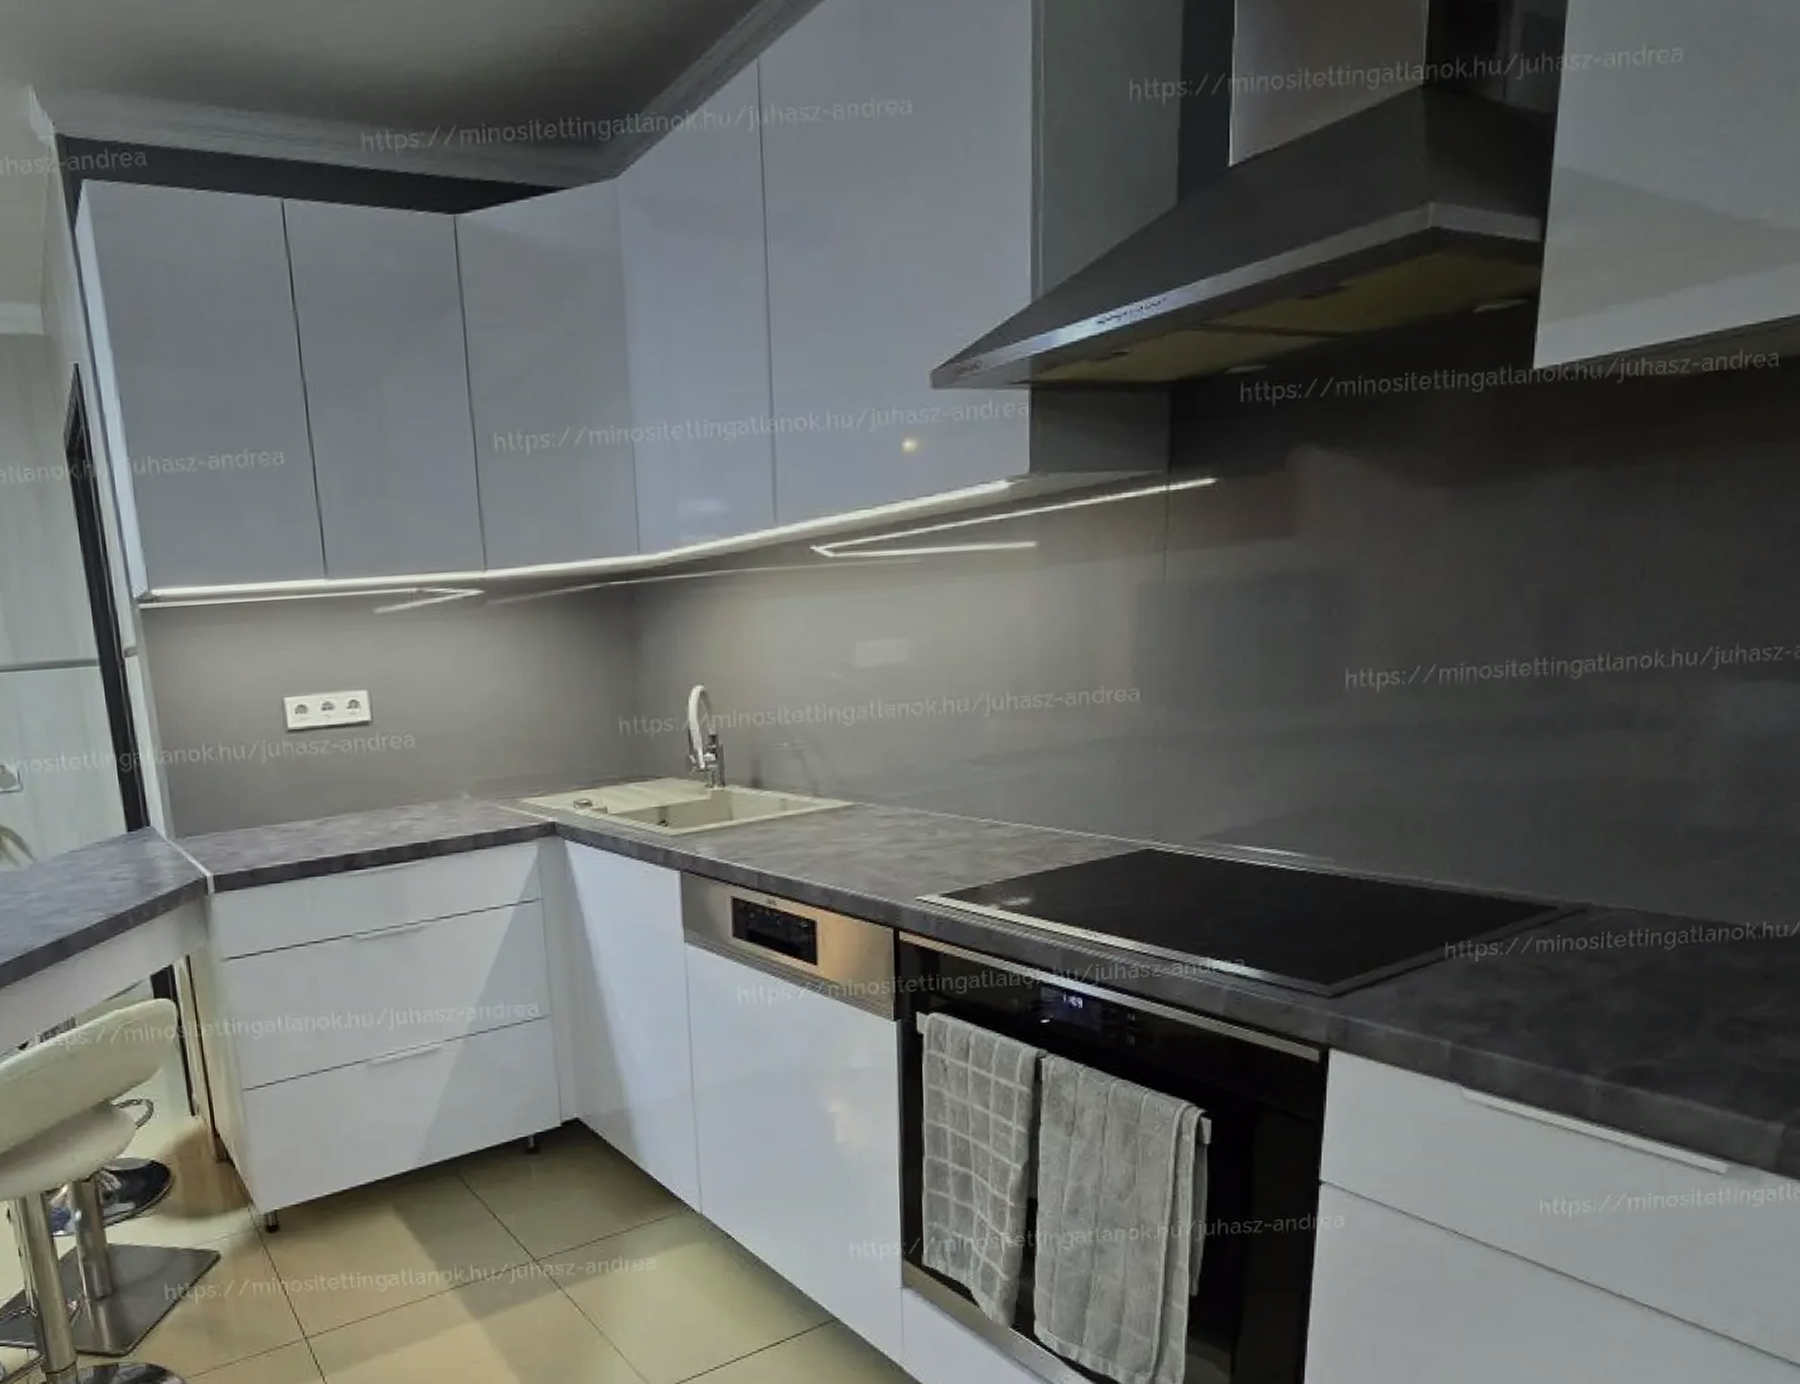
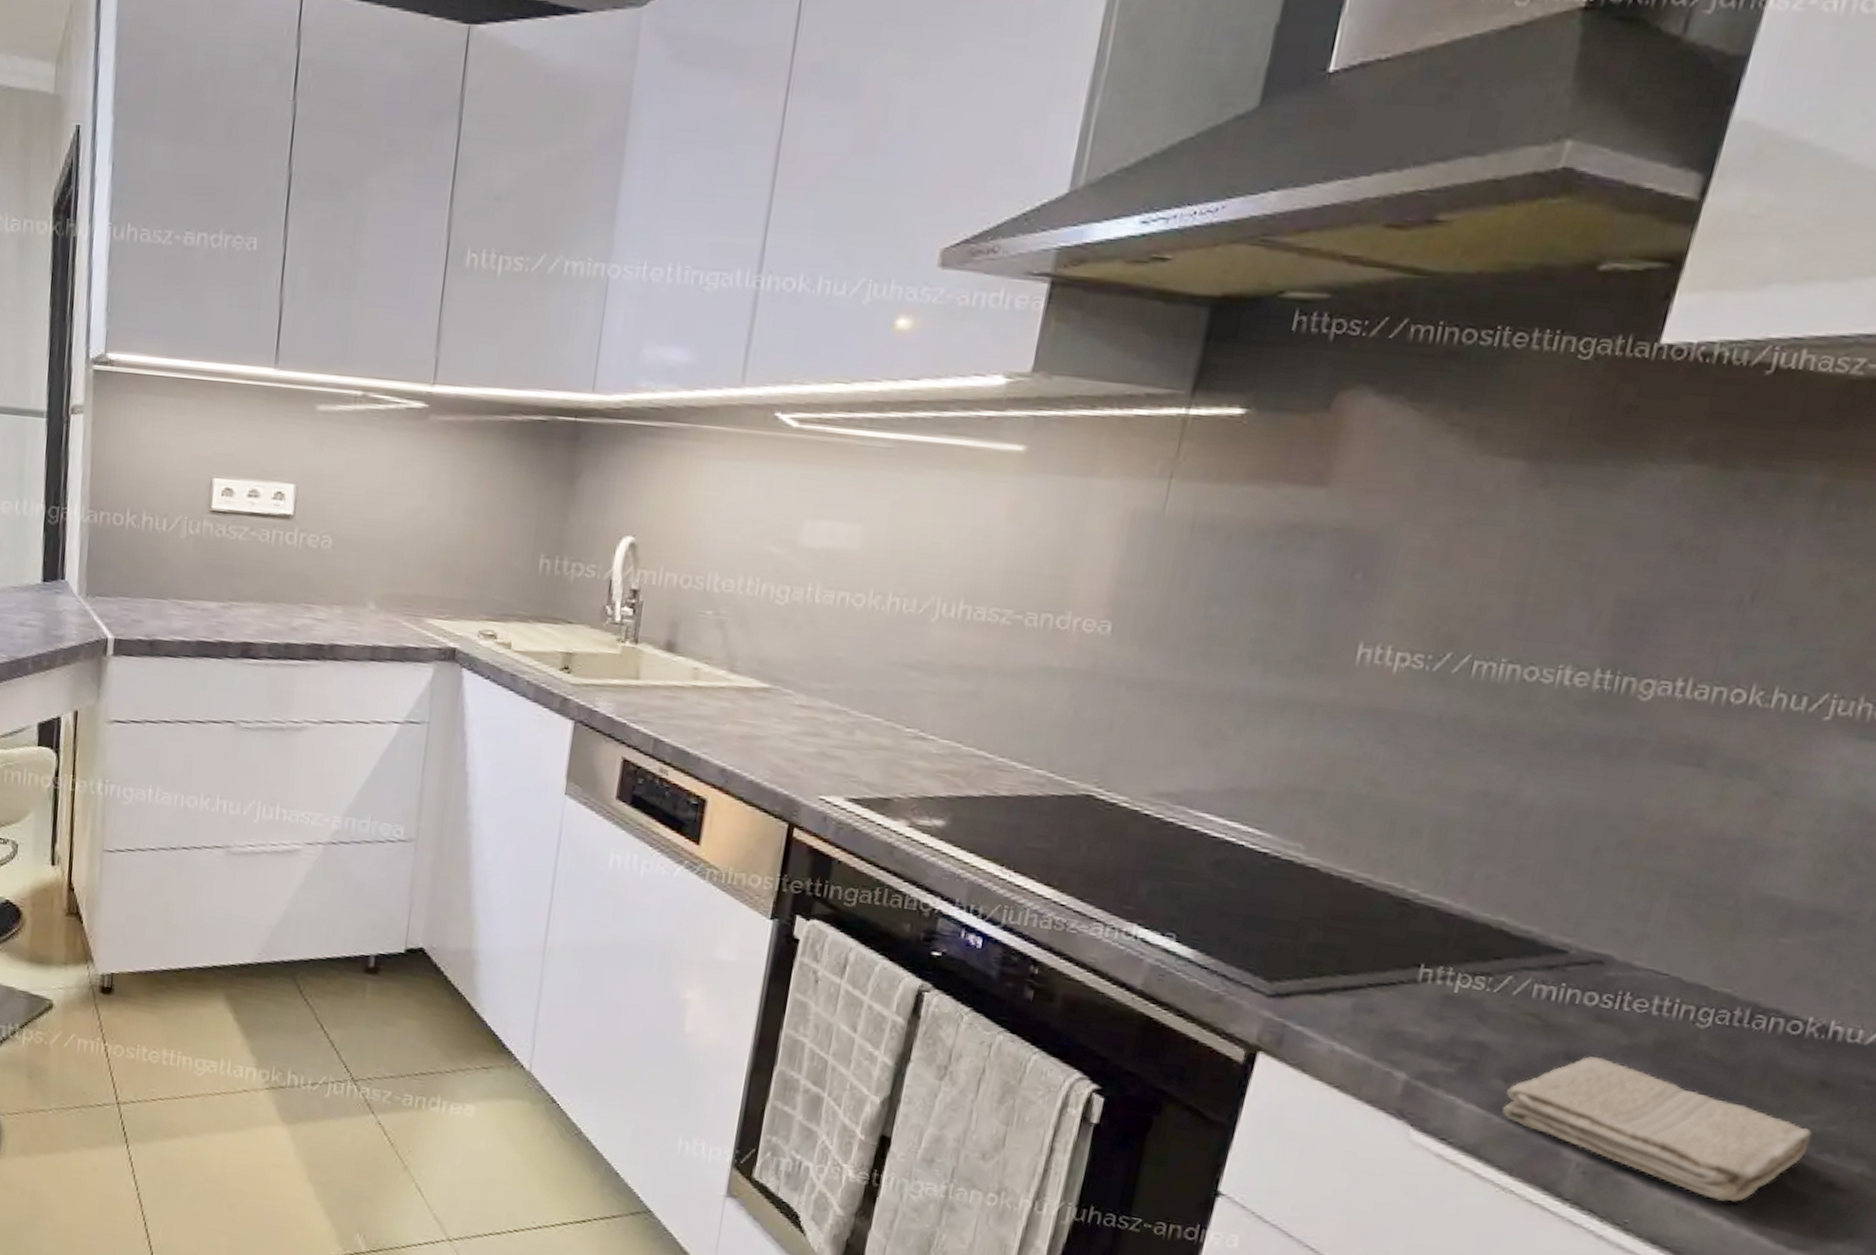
washcloth: none [1531,992,1766,1093] -> present [1502,1056,1813,1202]

